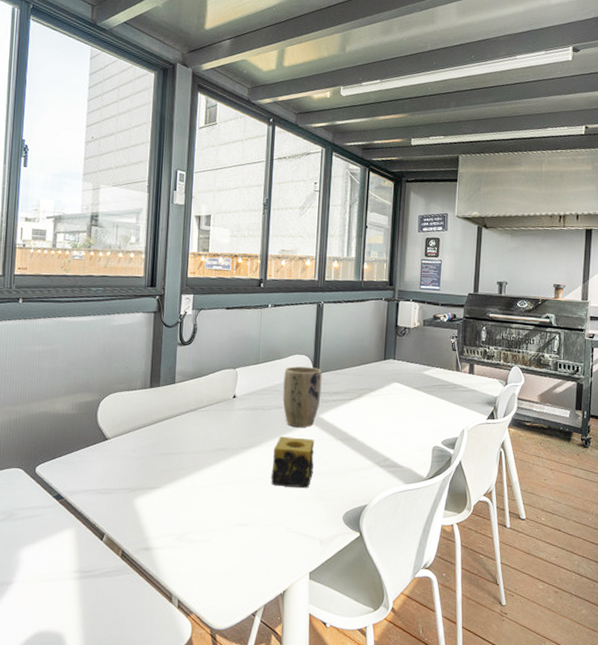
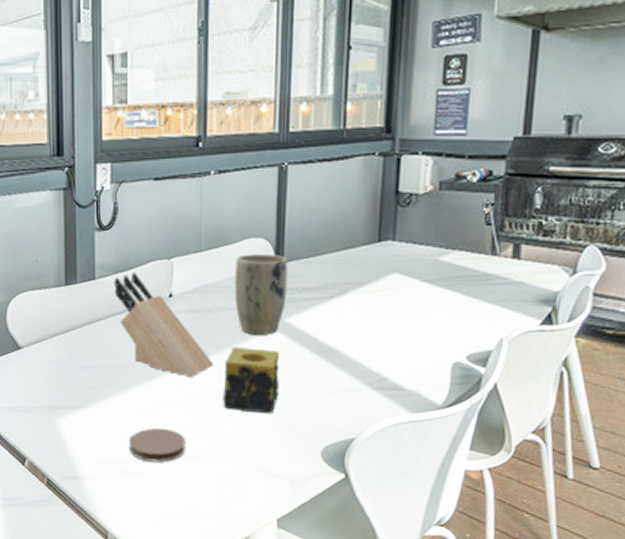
knife block: none [190,378,266,462] -> present [114,272,214,378]
coaster: none [195,502,241,532] -> present [129,427,186,463]

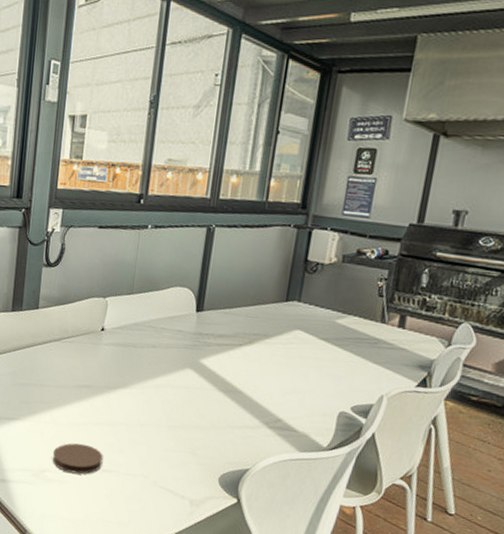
knife block: present [114,272,214,378] -> none [53,305,135,403]
candle: present [223,347,280,415] -> none [138,379,192,442]
plant pot: present [234,254,288,335] -> none [157,300,207,372]

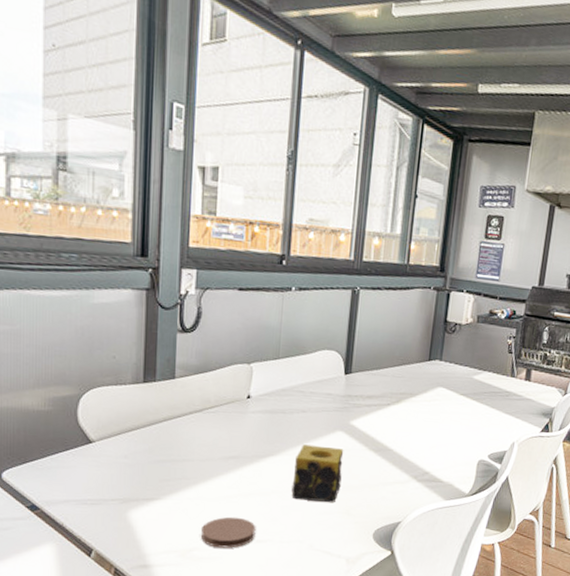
candle: none [138,379,192,442] -> present [291,444,344,503]

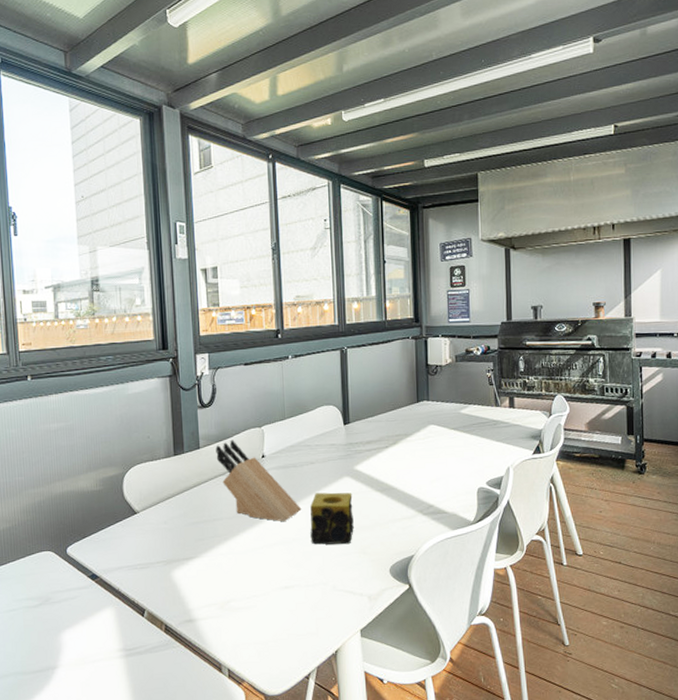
knife block: none [193,373,286,472] -> present [216,439,302,522]
coaster: present [201,516,256,548] -> none [236,566,284,597]

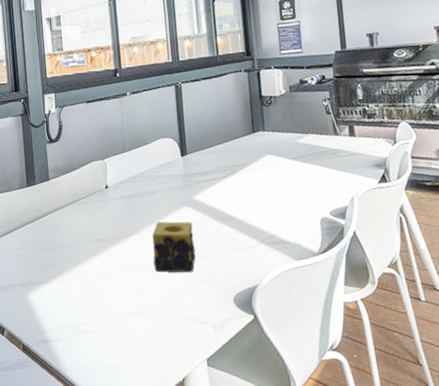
knife block: present [216,439,302,522] -> none [63,171,145,250]

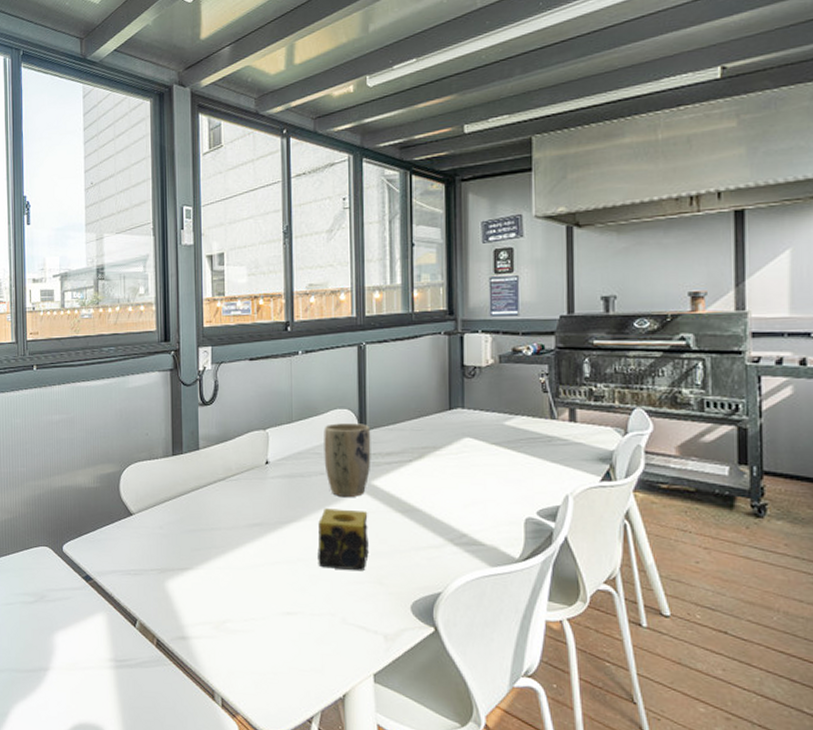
plant pot: none [152,149,193,211] -> present [324,423,371,497]

